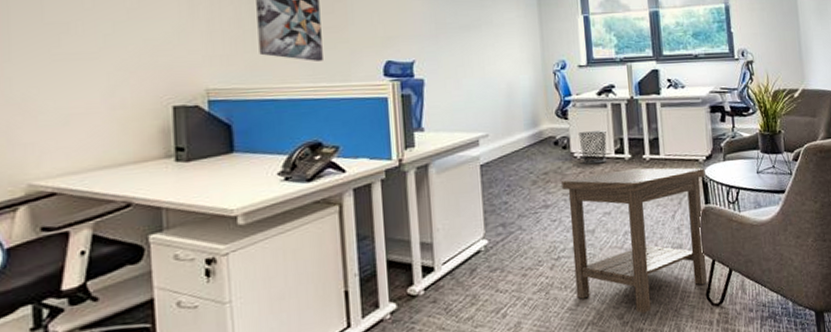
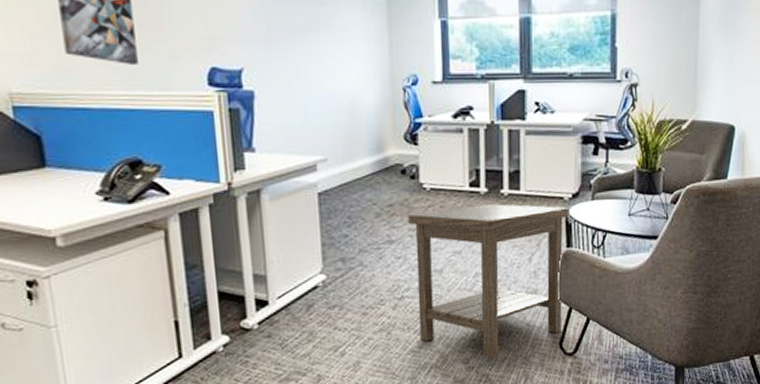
waste bin: present [578,130,607,164] -> none [429,159,461,197]

